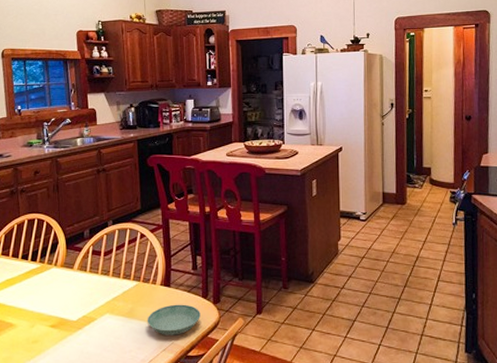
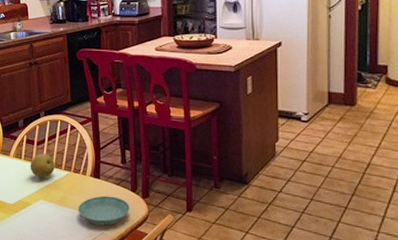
fruit: none [96,265,123,291] -> present [30,154,55,178]

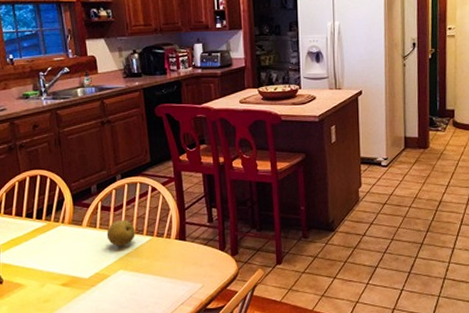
saucer: present [77,195,129,226] -> none [162,257,218,289]

